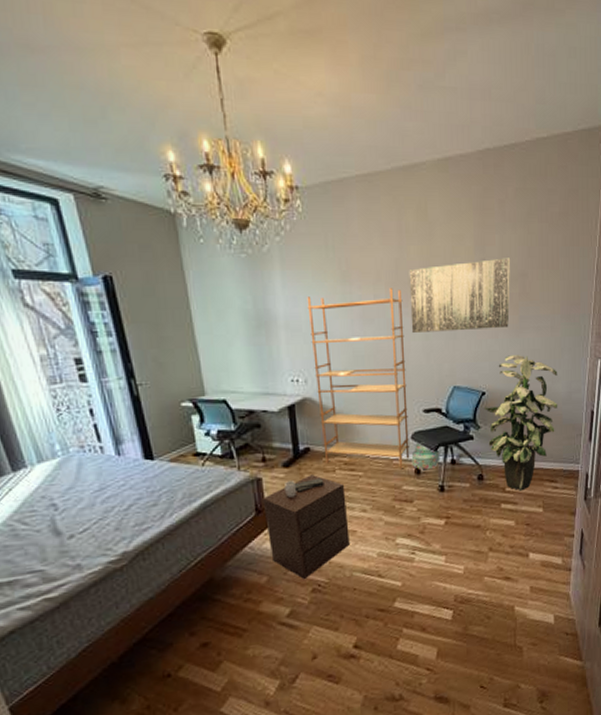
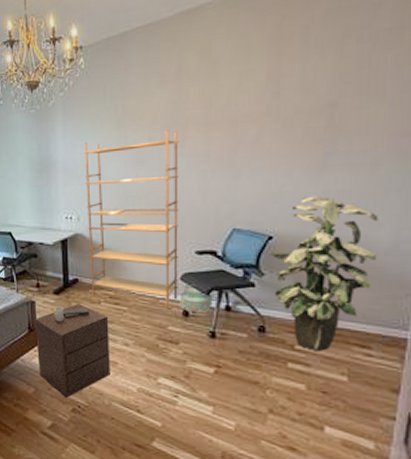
wall art: present [409,258,511,334] -> none [187,88,315,174]

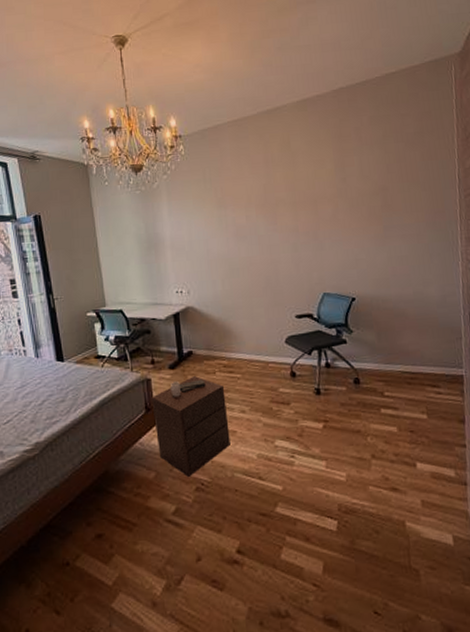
bookshelf: present [84,130,179,309] -> none [189,209,285,372]
backpack: present [179,284,213,312] -> none [286,346,315,372]
indoor plant: present [269,196,378,352] -> none [354,262,433,396]

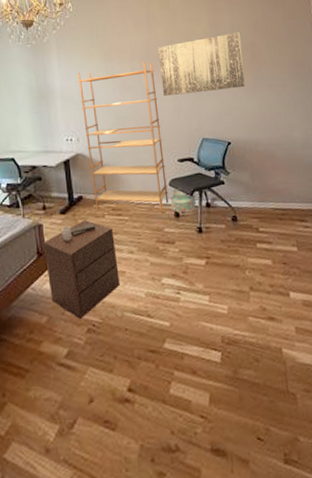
bookshelf: none [189,209,285,372] -> present [77,62,169,213]
wall art: none [276,175,374,247] -> present [157,32,245,97]
backpack: none [286,346,315,372] -> present [170,188,196,213]

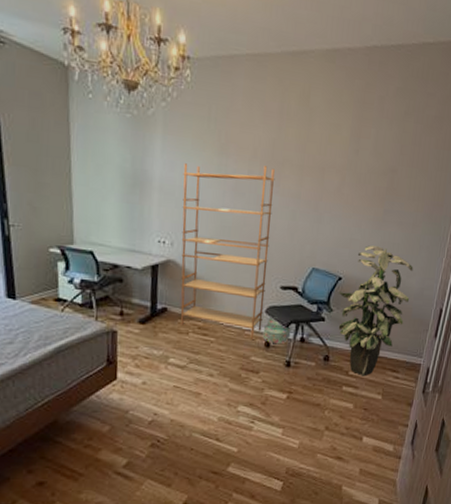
nightstand: present [43,220,120,320] -> none [114,334,196,434]
wall art: present [157,32,245,97] -> none [279,150,383,219]
indoor plant: none [230,109,298,231] -> present [338,245,413,376]

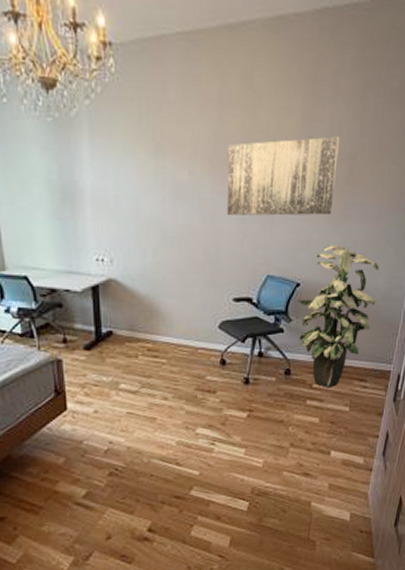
bookshelf: present [180,163,275,340] -> none [116,164,219,359]
backpack: present [262,317,292,344] -> none [217,332,248,360]
wall art: none [279,150,383,219] -> present [226,136,341,216]

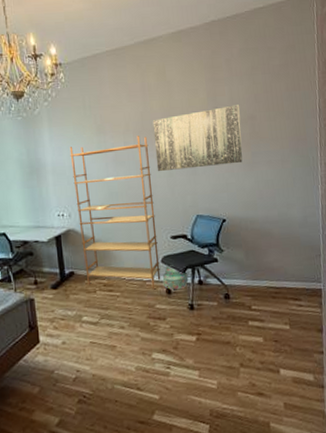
bookshelf: none [116,164,219,359] -> present [69,136,161,290]
backpack: none [217,332,248,360] -> present [162,265,189,289]
indoor plant: present [296,245,379,388] -> none [225,185,295,309]

